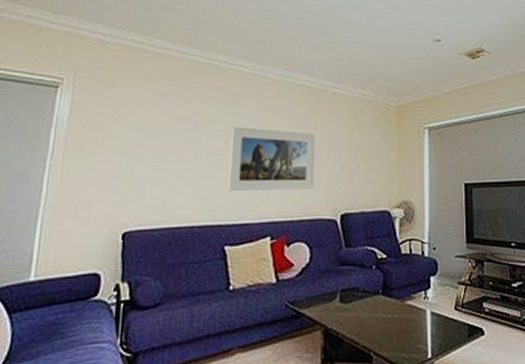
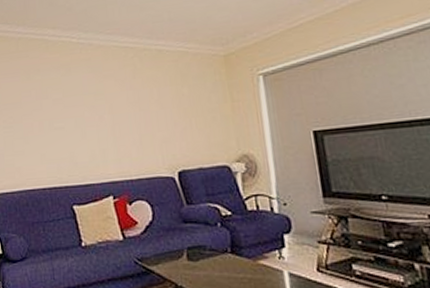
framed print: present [228,127,316,191] -> none [66,93,148,154]

